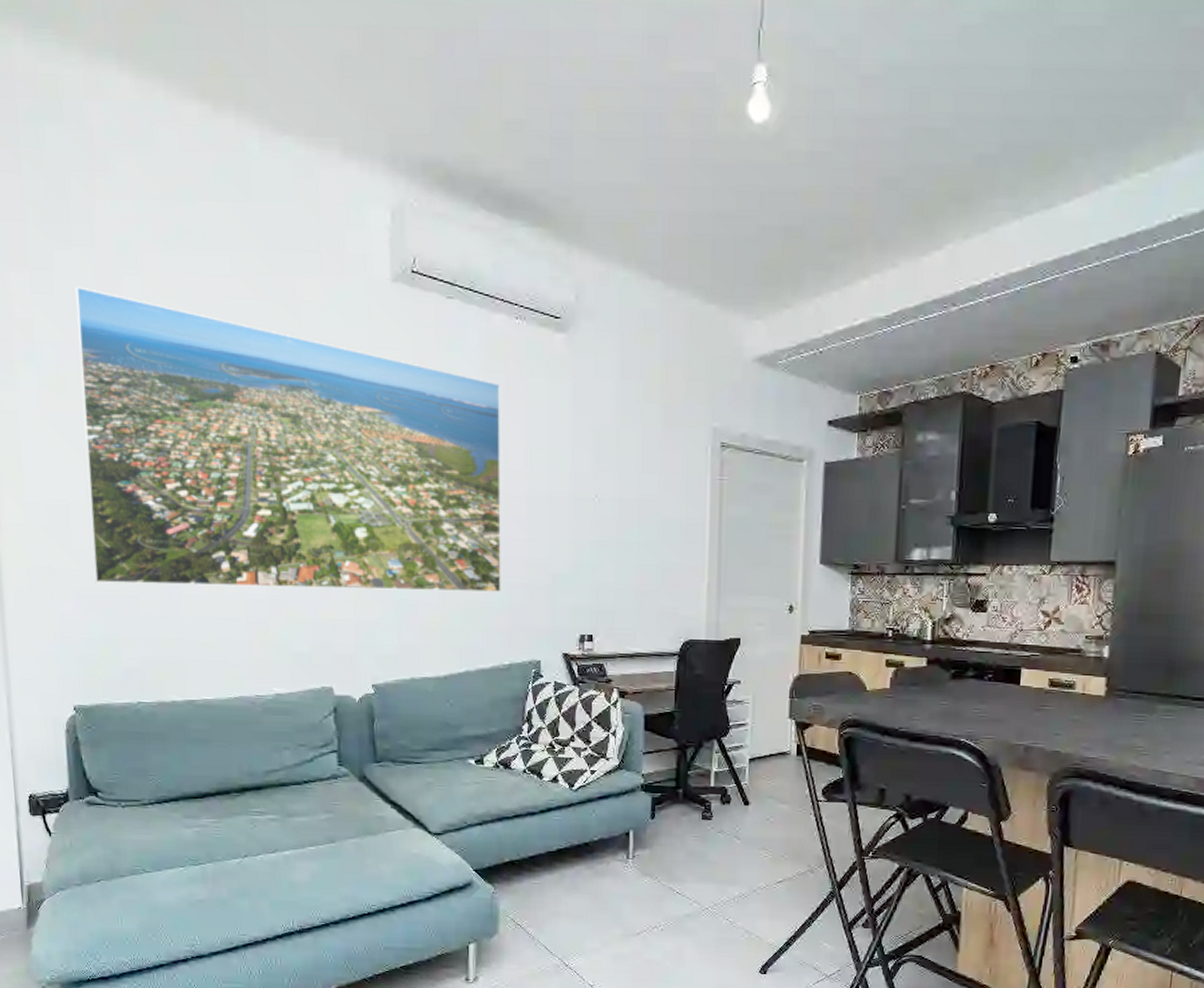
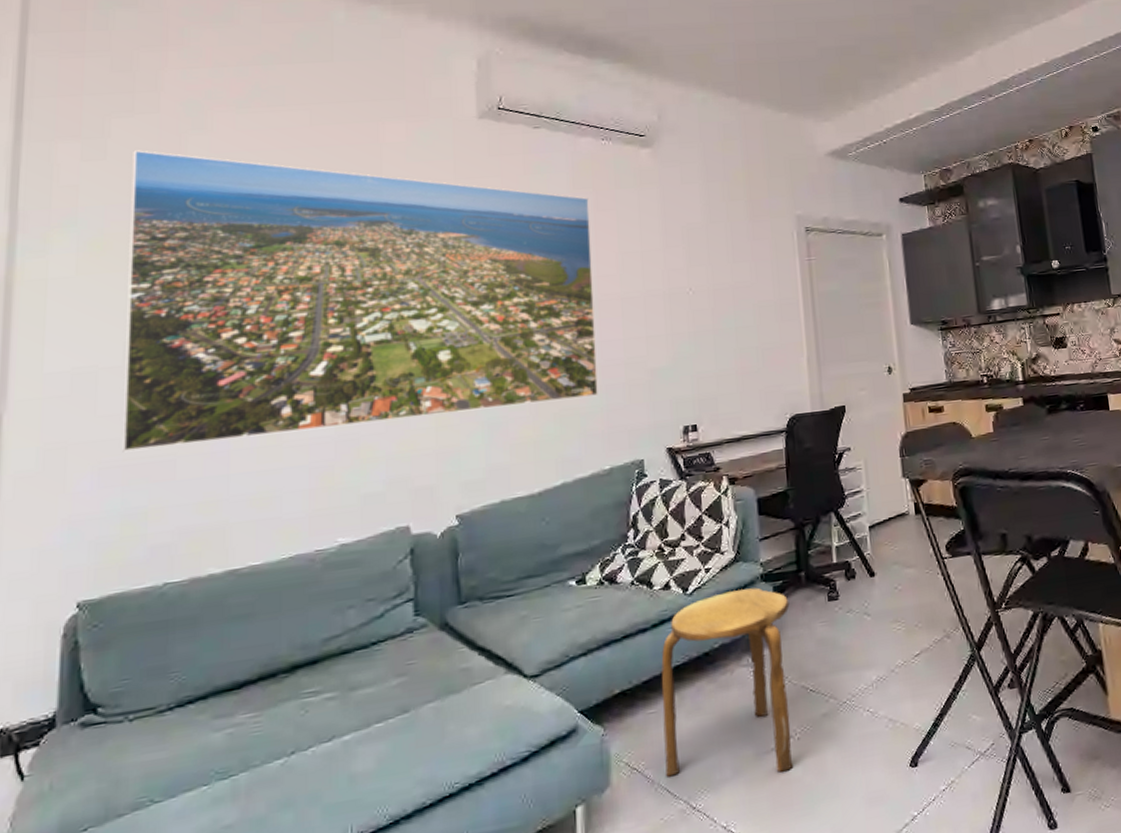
stool: none [545,794,666,954] -> present [661,587,794,777]

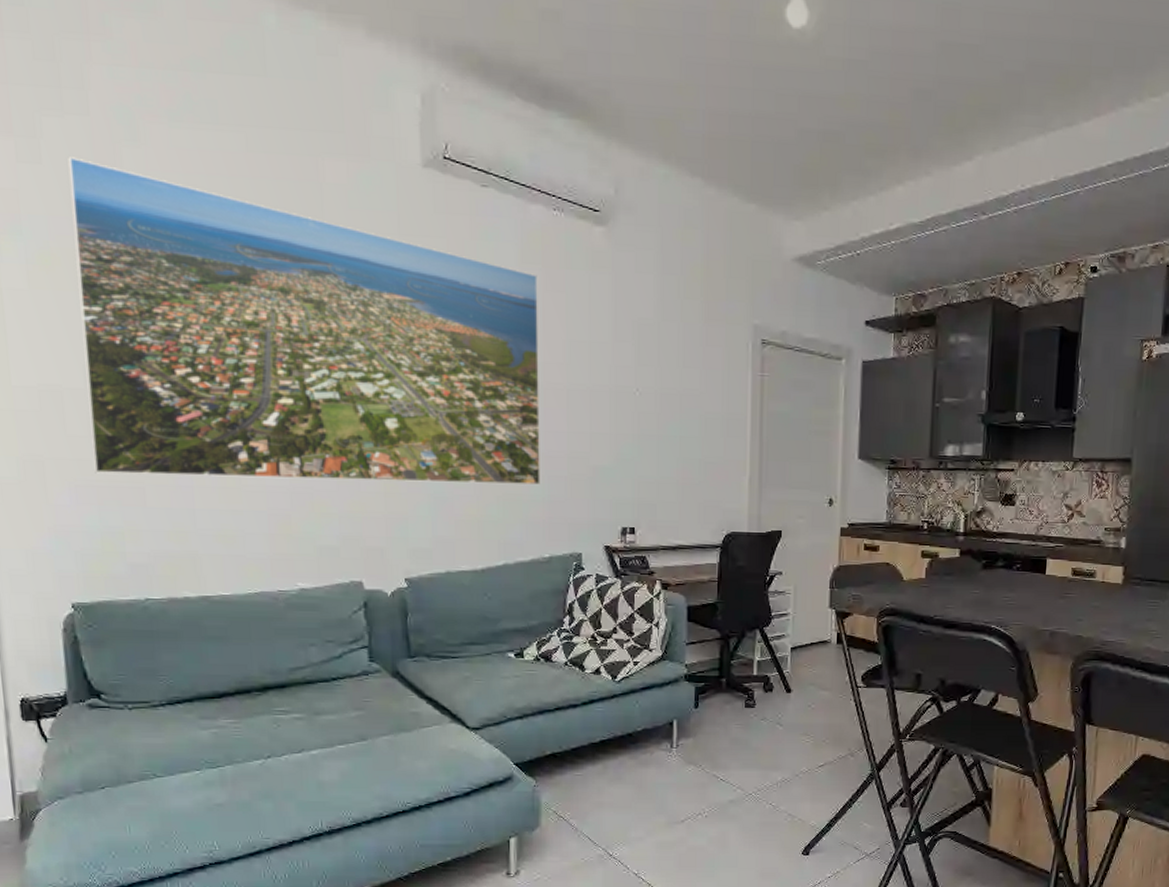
stool: present [661,587,794,777] -> none [588,685,709,840]

